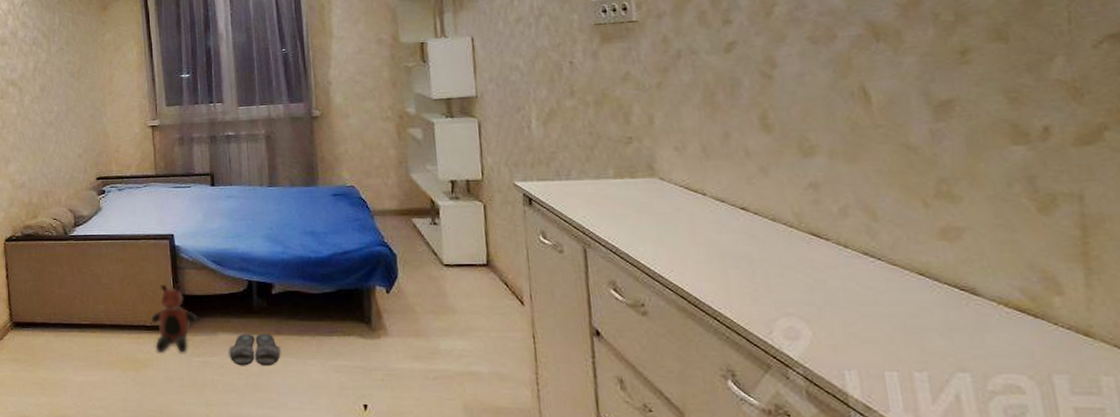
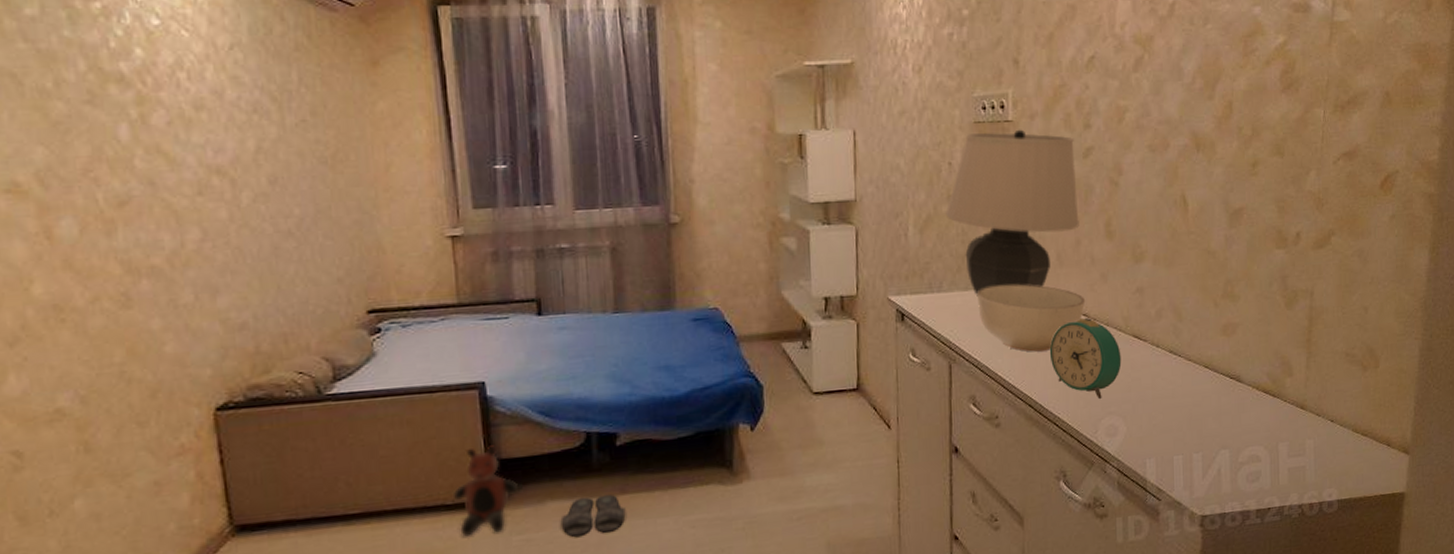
table lamp: none [569,28,727,185] -> present [945,129,1079,297]
bowl: none [610,174,743,243] -> present [978,284,1086,352]
alarm clock: none [701,211,798,297] -> present [1049,317,1122,399]

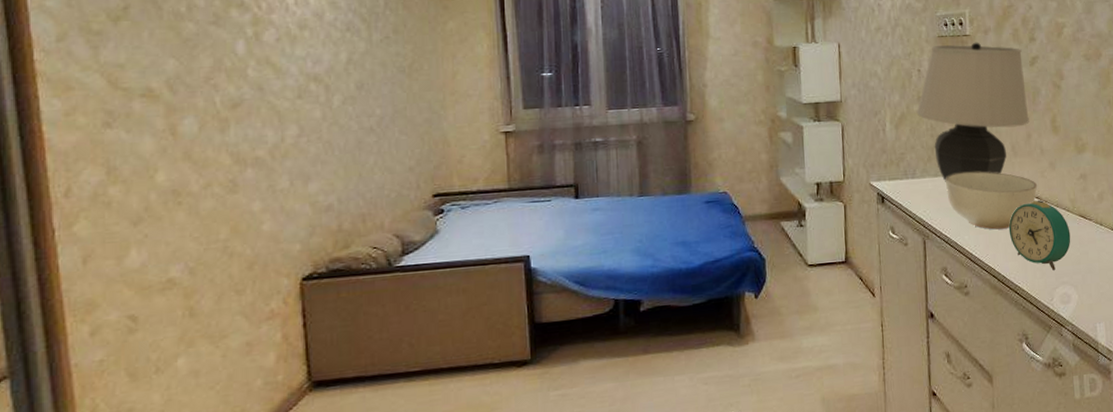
teddy bear: present [452,445,518,537] -> none [499,311,555,392]
slippers: present [560,494,626,538] -> none [591,354,648,393]

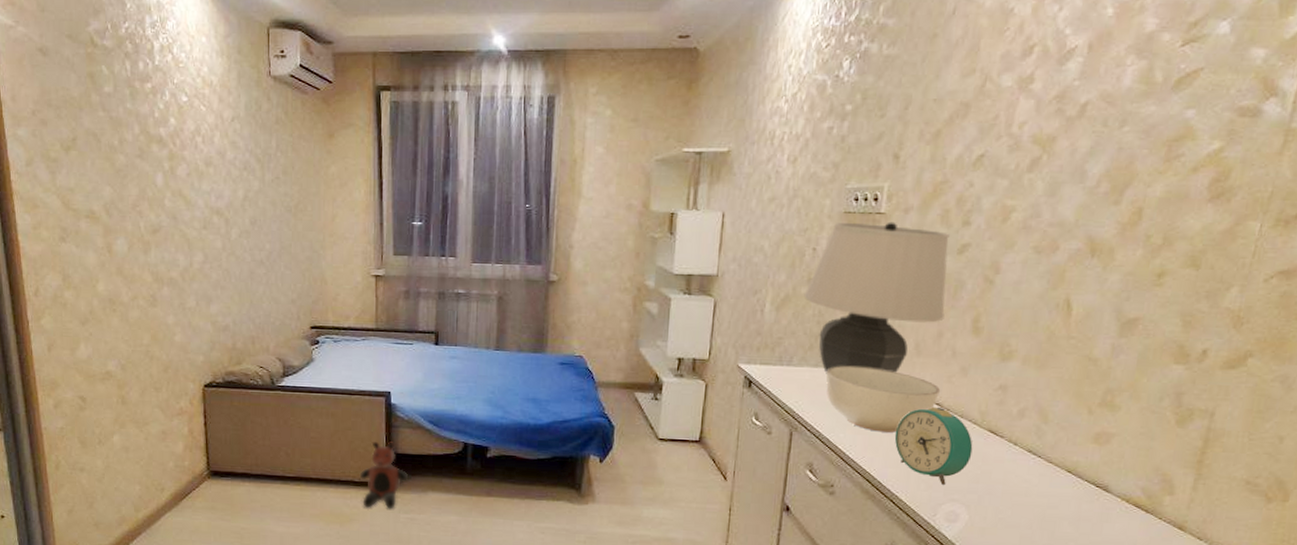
teddy bear: none [499,311,555,392] -> present [359,441,408,508]

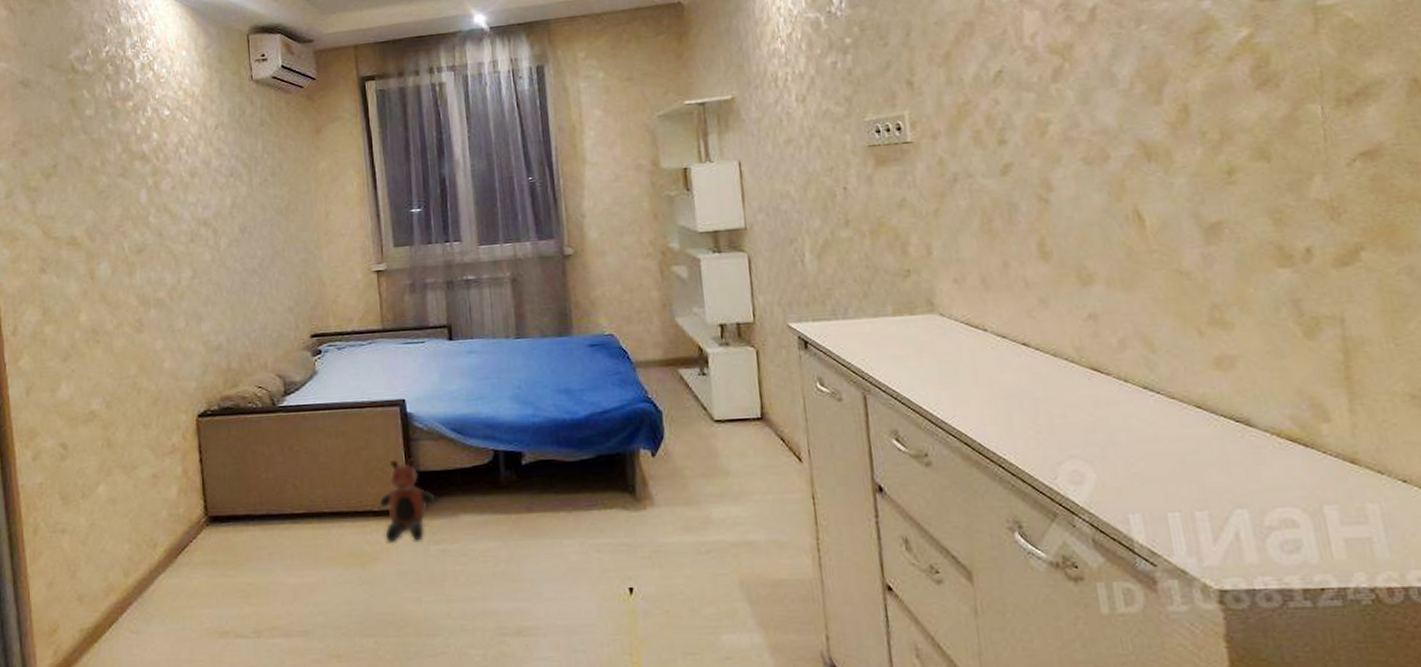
table lamp: present [803,221,950,374] -> none [844,149,1005,324]
bowl: present [826,365,941,433] -> none [889,310,1024,384]
alarm clock: present [894,406,973,485] -> none [983,346,1080,439]

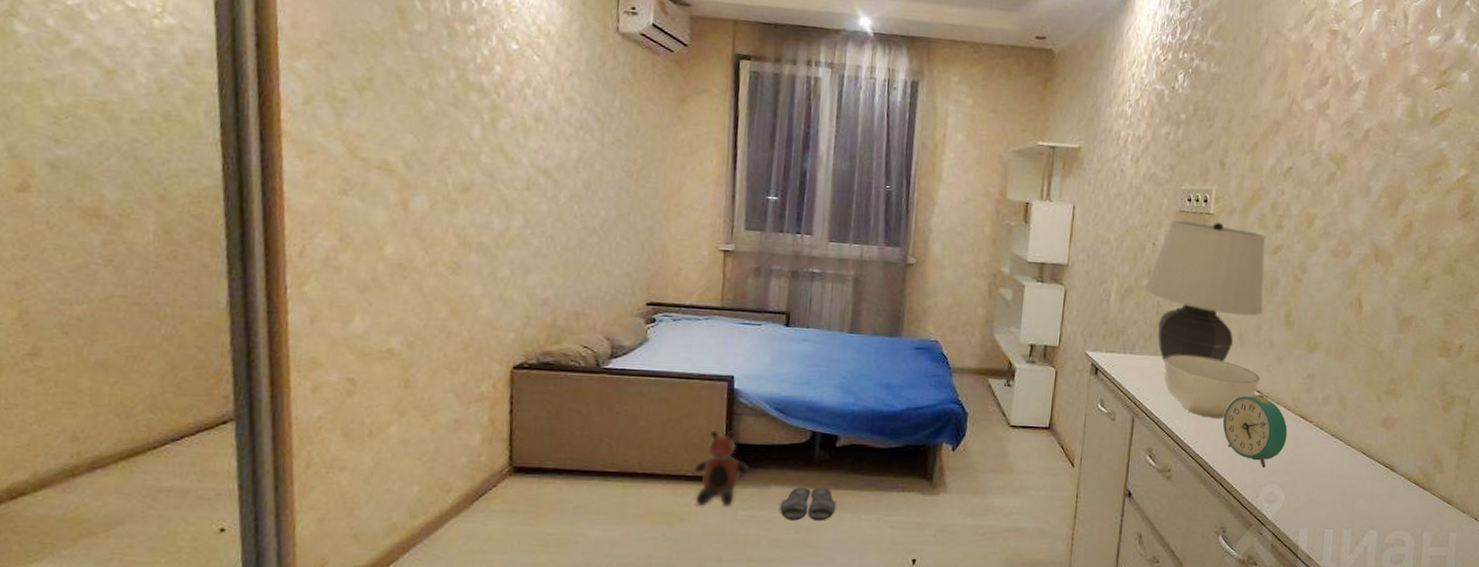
slippers: none [472,511,533,552] -> present [780,486,836,521]
table lamp: none [844,149,1005,324] -> present [1144,220,1266,362]
bowl: none [889,310,1024,384] -> present [1164,354,1261,418]
alarm clock: none [983,346,1080,439] -> present [1222,393,1288,468]

